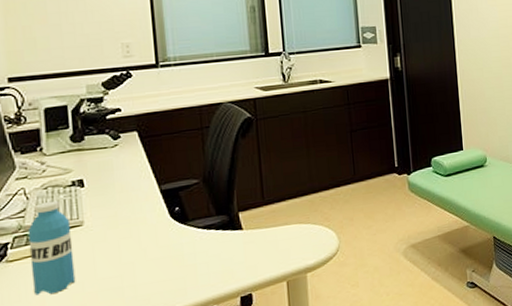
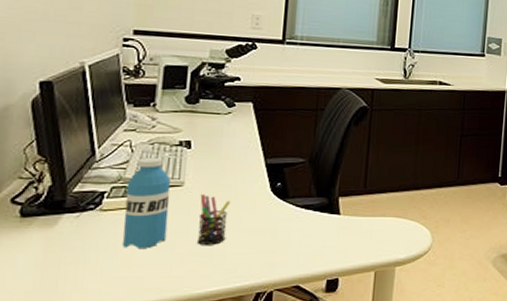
pen holder: none [101,230,134,281] -> present [198,194,231,245]

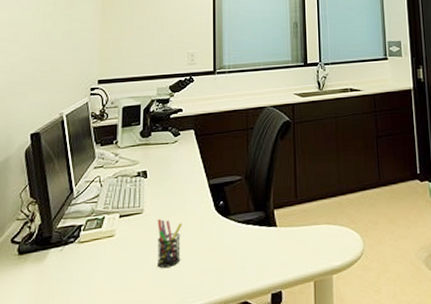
water bottle: present [123,157,171,248] -> none [97,188,133,276]

